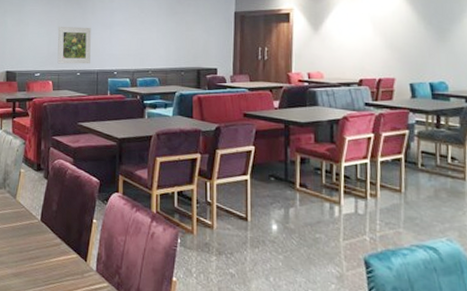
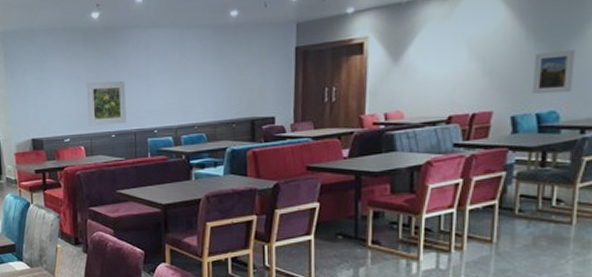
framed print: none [424,33,457,68] -> present [532,50,575,95]

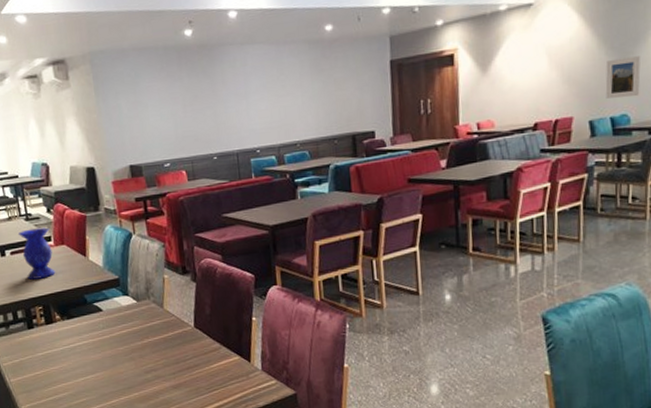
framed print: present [87,80,126,126] -> none [184,100,228,149]

